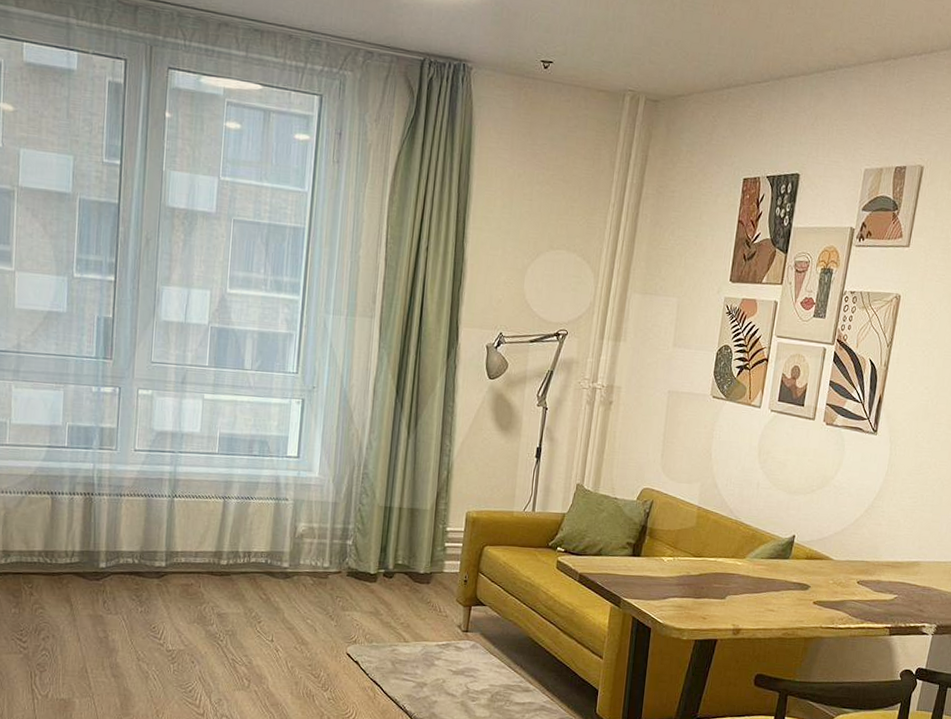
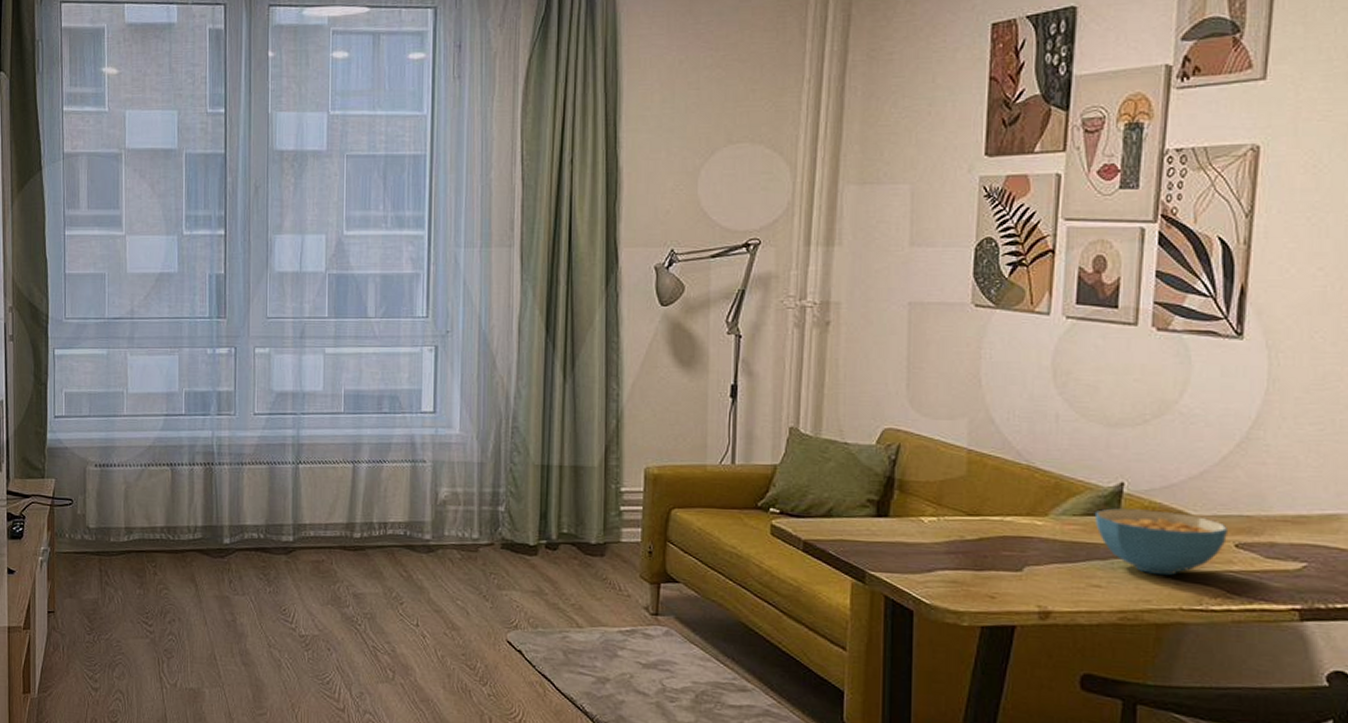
cereal bowl: none [775,554,854,603] -> present [1094,508,1227,576]

